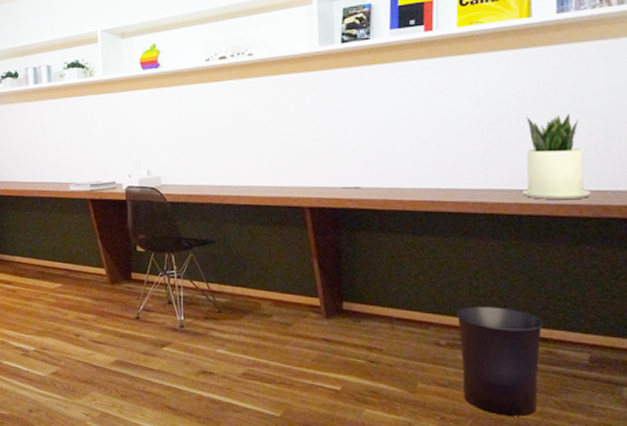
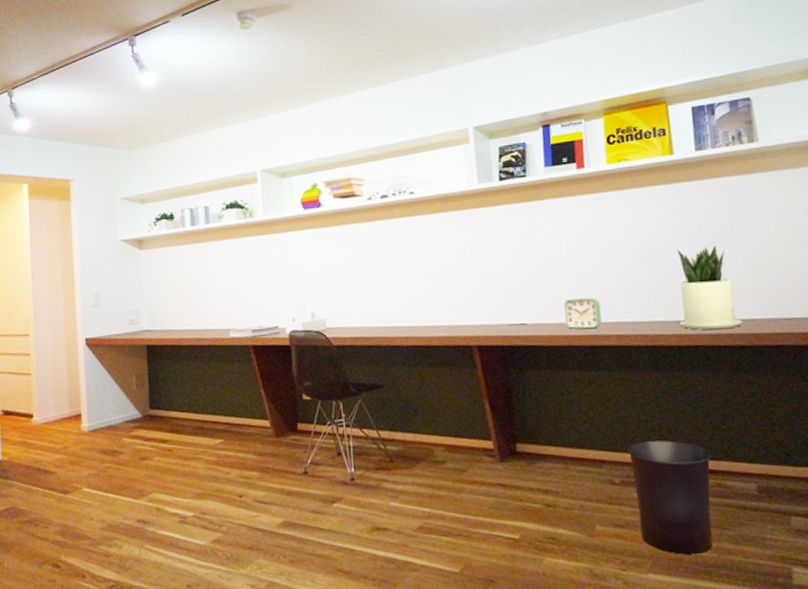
books: none [159,36,204,60] -> present [320,175,365,199]
alarm clock: none [400,163,440,195] -> present [564,297,603,329]

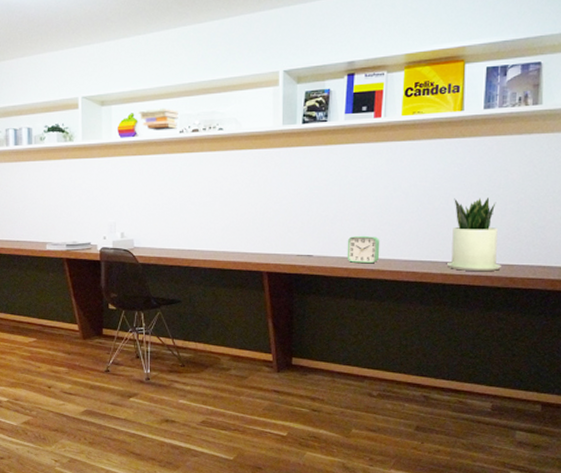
waste bin: present [627,440,713,554] -> none [387,363,457,456]

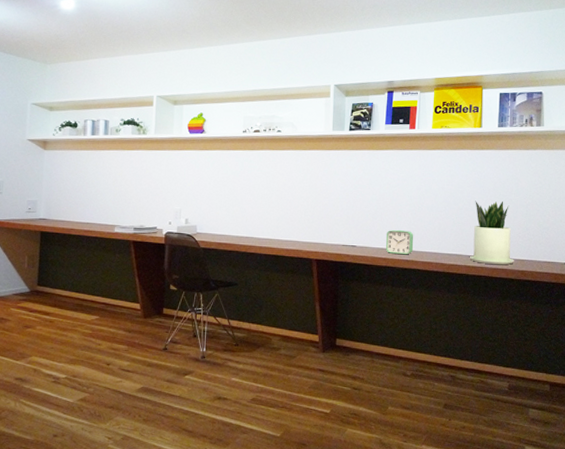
books: present [137,108,178,130] -> none [206,110,243,130]

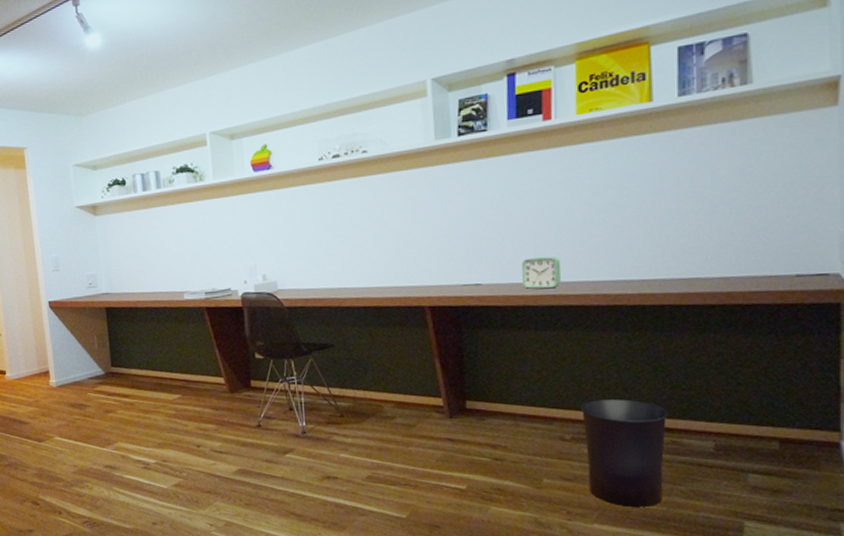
waste bin: none [419,345,479,432] -> present [580,399,668,507]
planter: present [469,200,514,265] -> none [644,199,714,289]

